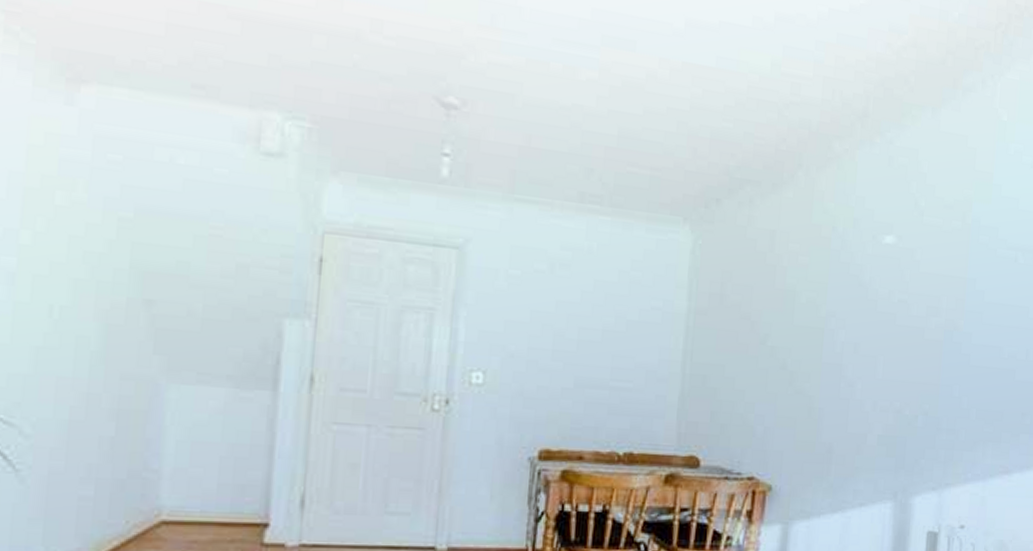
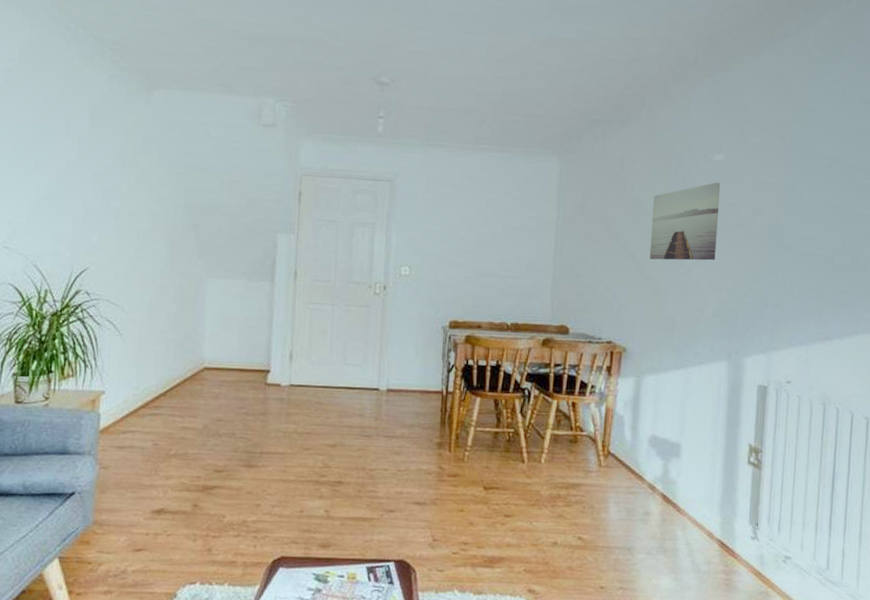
wall art: none [803,271,891,372] -> present [649,182,721,261]

